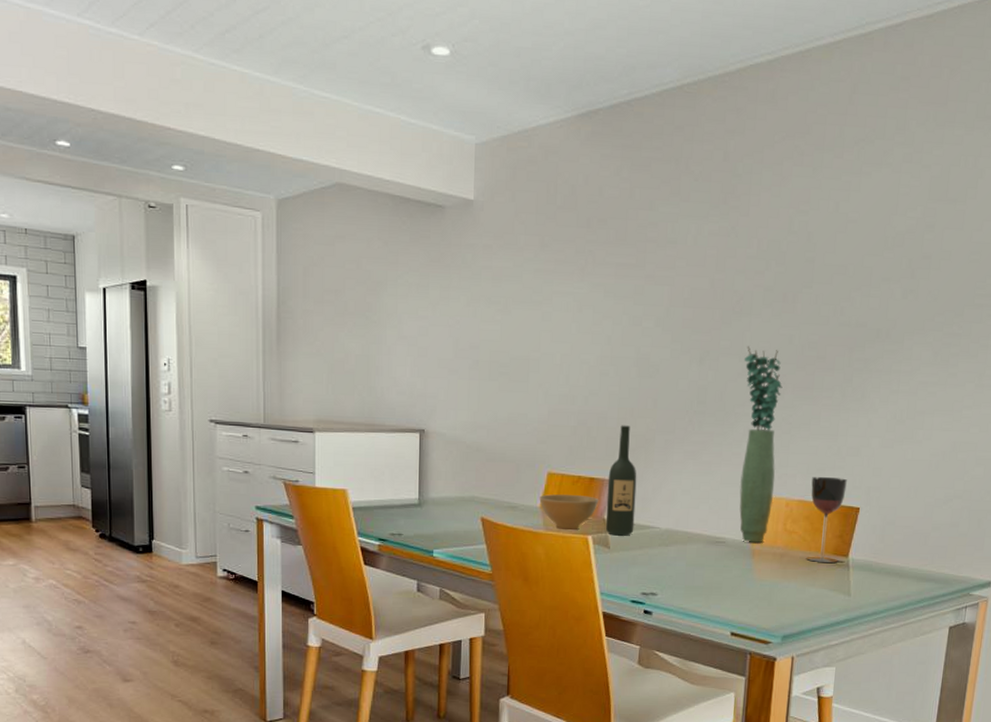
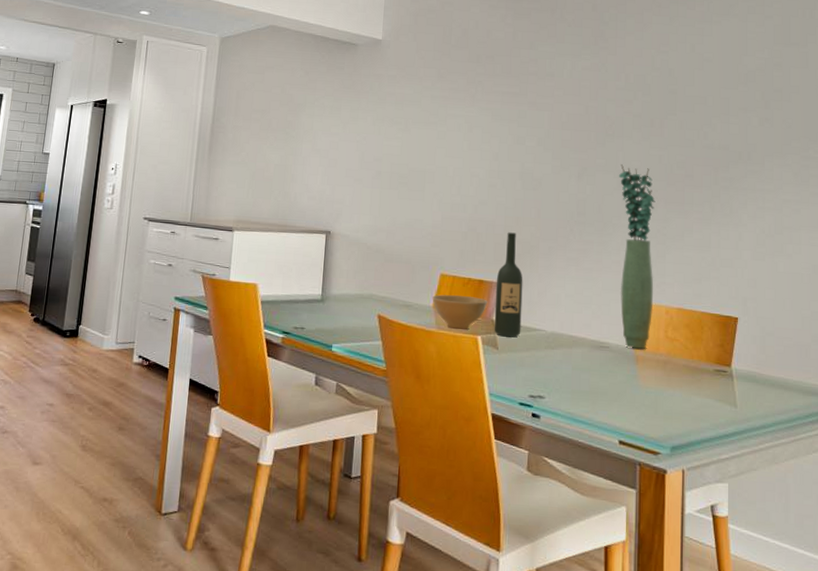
wineglass: present [806,476,847,563] -> none [689,286,723,373]

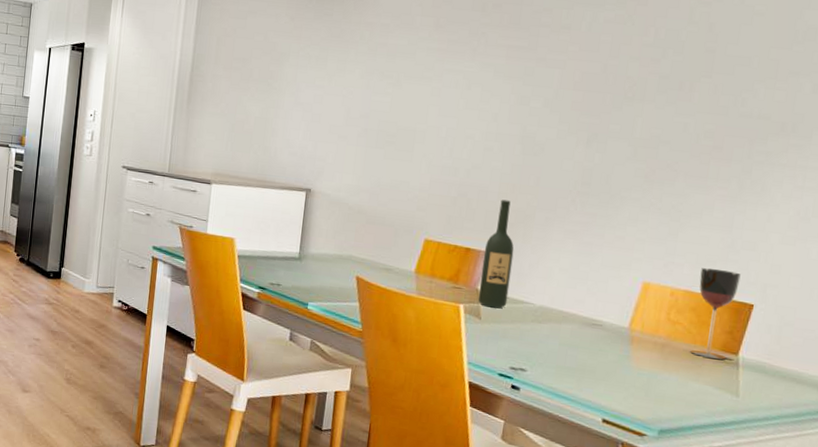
bowl: present [432,294,488,330] -> none [414,260,474,297]
vase: present [618,164,655,350] -> none [619,131,674,331]
wineglass: none [689,286,723,373] -> present [690,268,741,360]

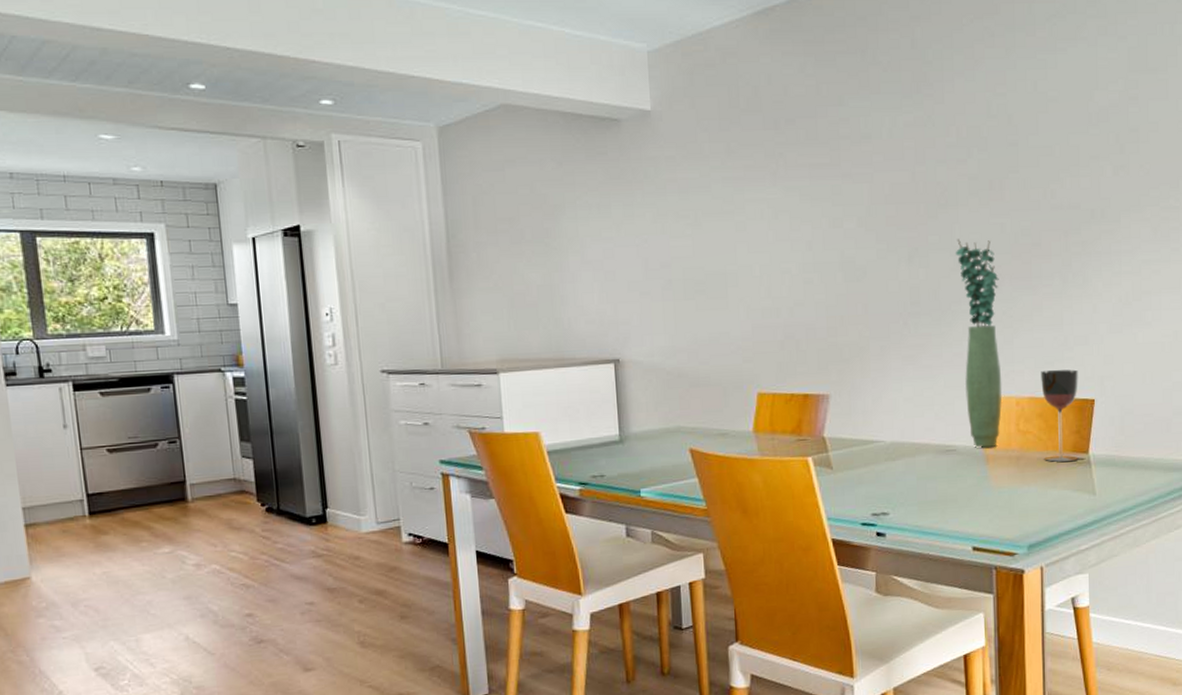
wine bottle: present [478,199,514,309] -> none [823,334,857,455]
vase: none [619,131,674,331] -> present [955,239,1002,448]

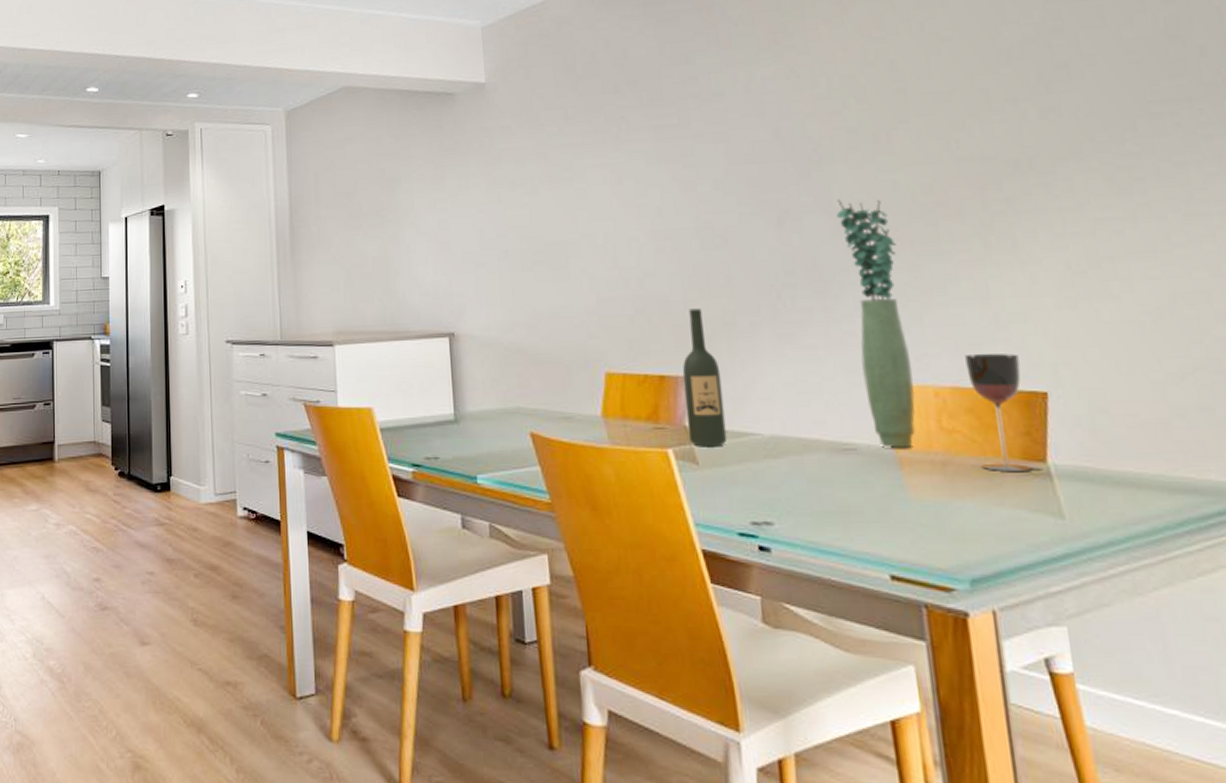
wine bottle: none [823,334,857,455] -> present [682,308,727,447]

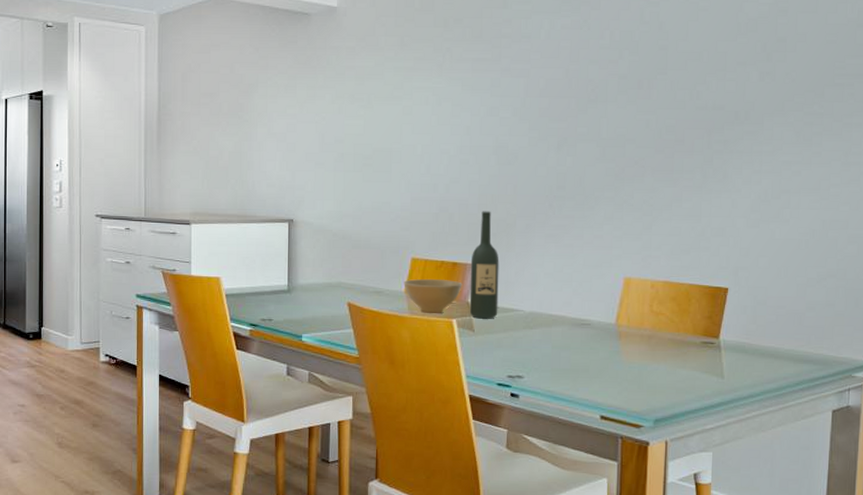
bowl: none [599,398,676,442] -> present [404,279,463,313]
vase: present [835,199,916,449] -> none [601,132,642,326]
wineglass: present [965,353,1033,473] -> none [675,257,713,345]

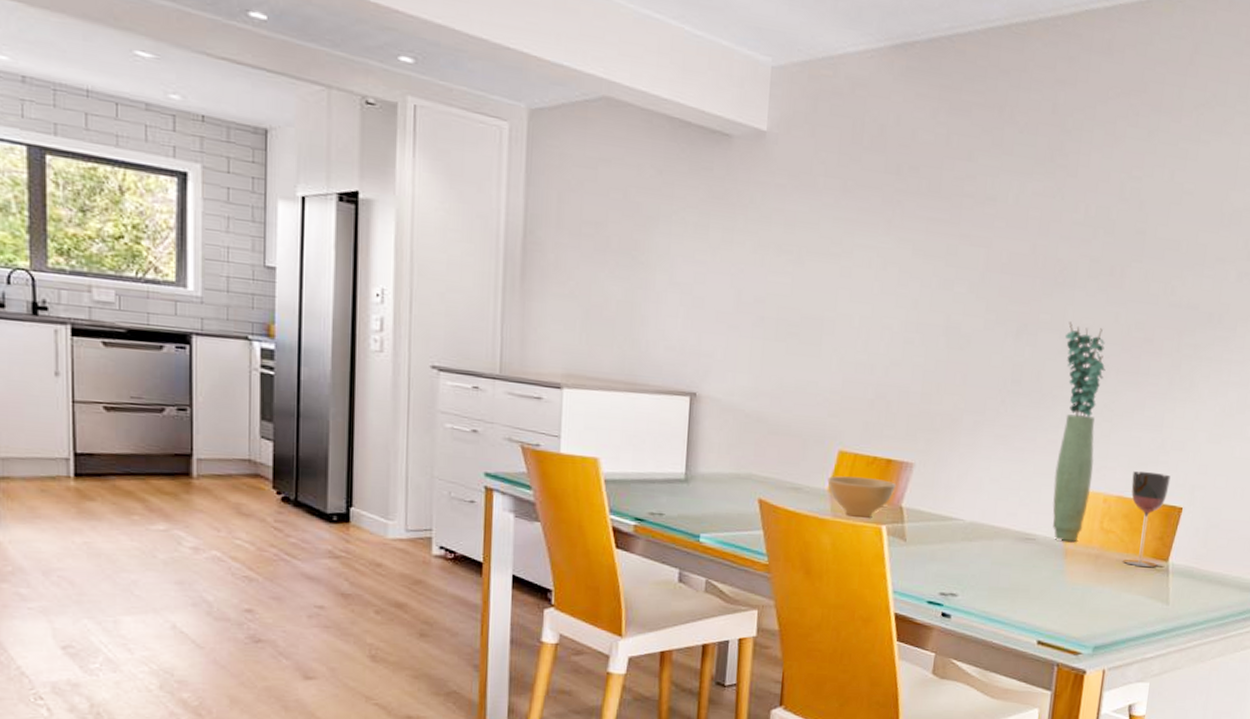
wine bottle: present [469,211,499,319] -> none [902,401,941,528]
vase: none [601,132,642,326] -> present [1052,321,1106,543]
wineglass: none [675,257,713,345] -> present [1123,471,1171,568]

